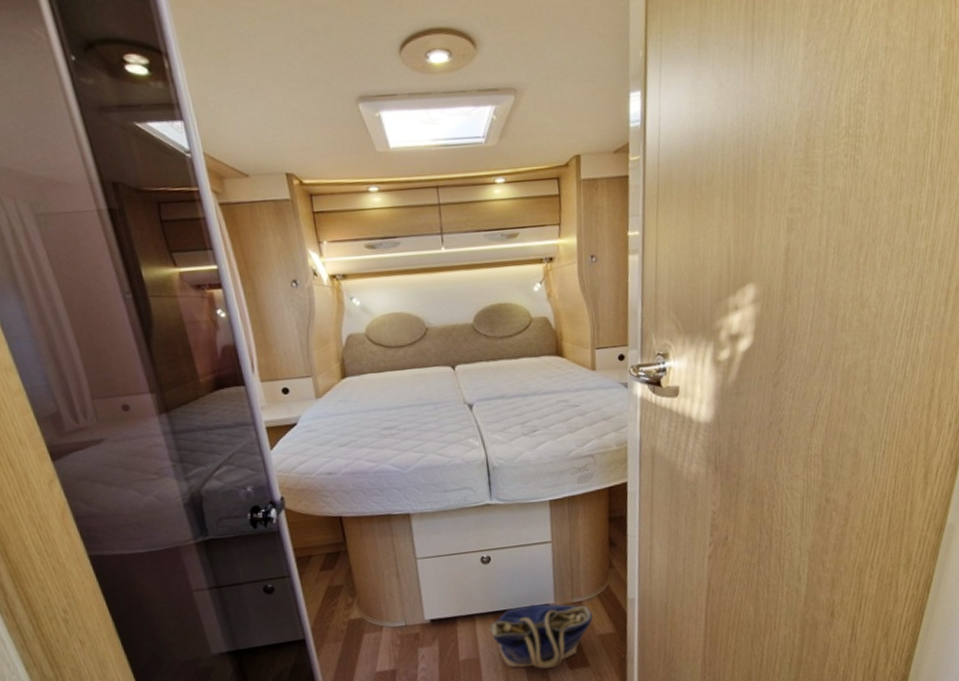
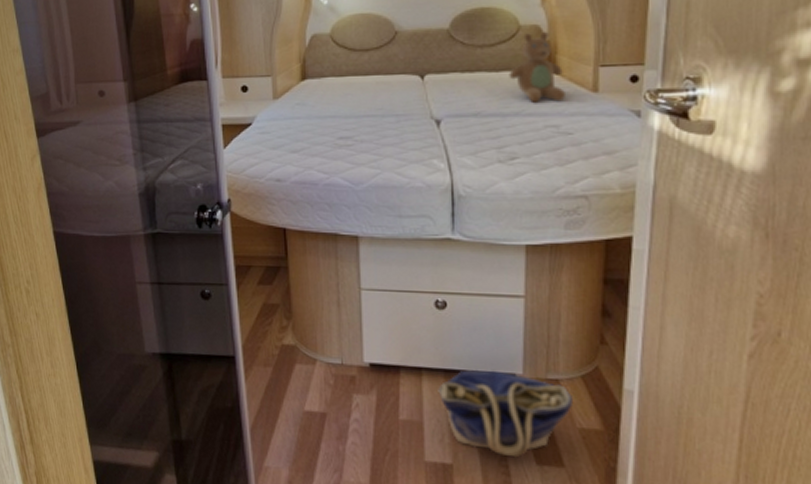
teddy bear: none [526,321,571,383] -> present [509,31,565,103]

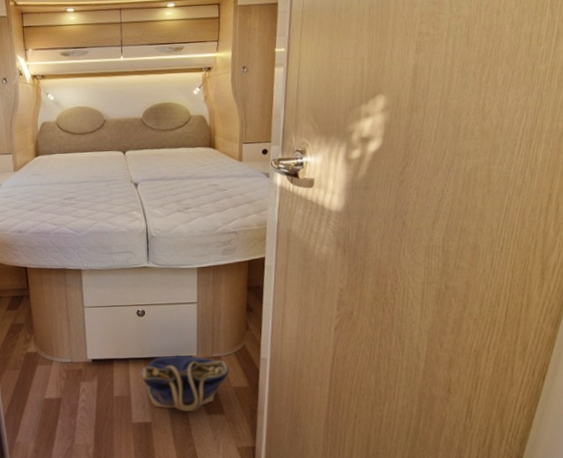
teddy bear: present [509,31,565,103] -> none [184,119,221,169]

